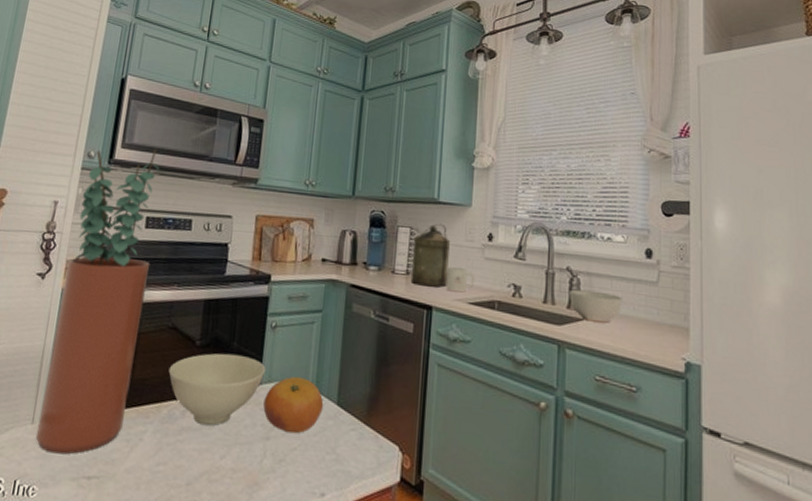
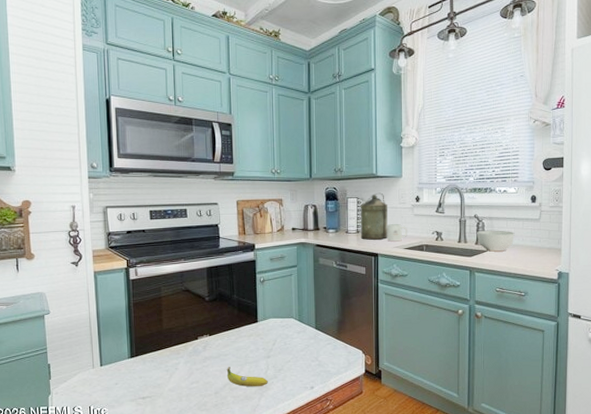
vase: present [35,150,160,454] -> none [94,157,162,386]
bowl: present [168,353,266,426] -> none [188,303,261,354]
fruit: none [206,446,262,483] -> present [226,367,268,387]
fruit: present [263,376,324,434] -> none [262,313,306,352]

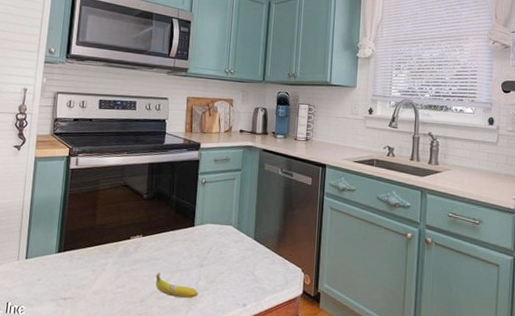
canister: present [360,192,388,240] -> none [309,101,339,150]
mug: present [386,224,407,242] -> none [336,134,358,154]
bowl: present [477,230,515,252] -> none [430,149,471,174]

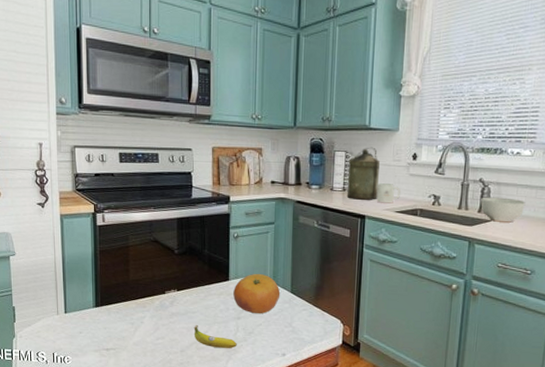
fruit: none [197,219,244,262] -> present [233,273,281,314]
canister: none [309,101,339,150] -> present [346,147,380,200]
mug: none [336,134,358,154] -> present [376,183,401,204]
bowl: none [430,149,471,174] -> present [480,197,526,223]

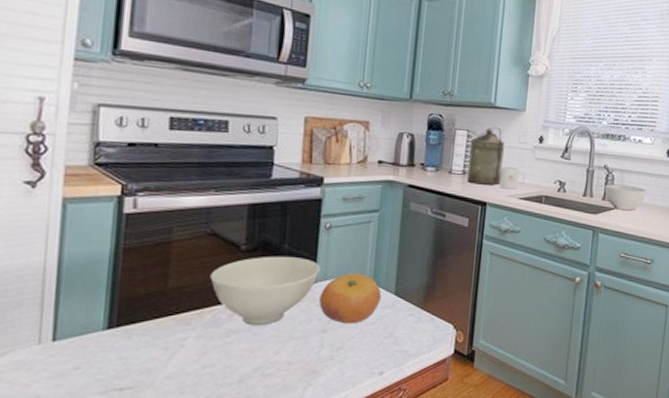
bowl: none [156,258,233,311] -> present [210,256,321,326]
fruit: present [193,325,237,348] -> none [259,344,320,372]

